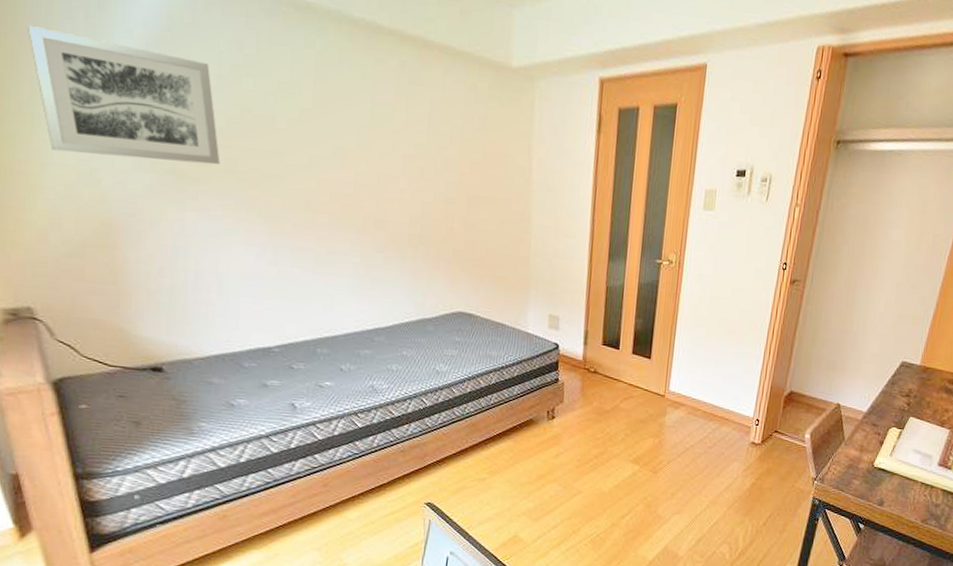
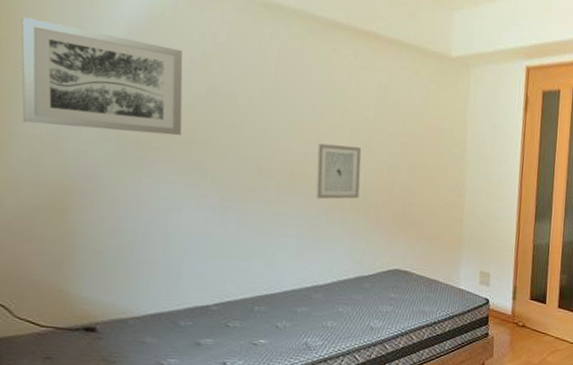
wall art: none [367,173,417,236] -> present [315,143,362,199]

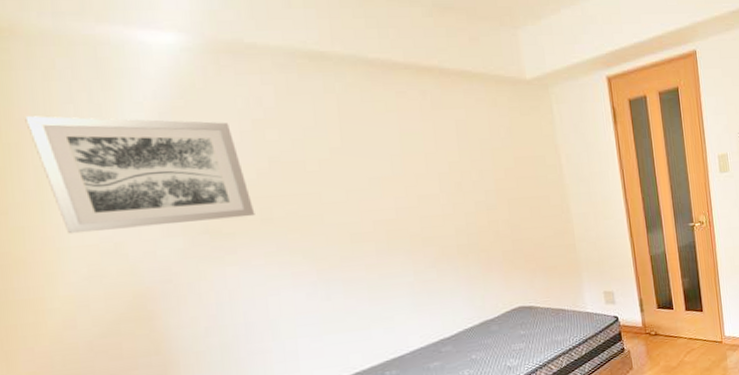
wall art: present [315,143,362,199] -> none [407,192,465,254]

